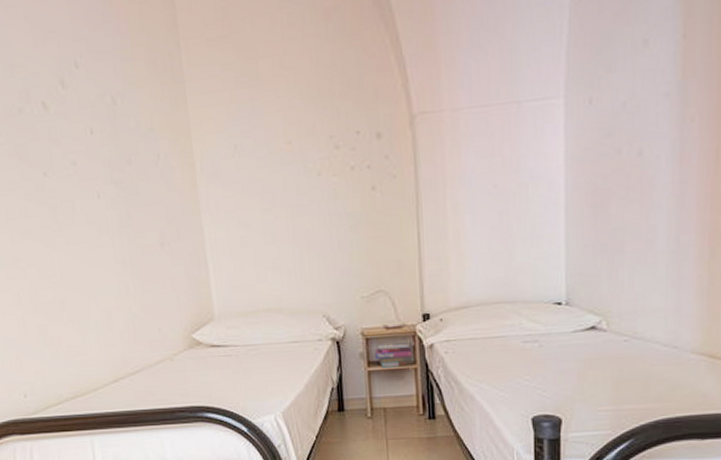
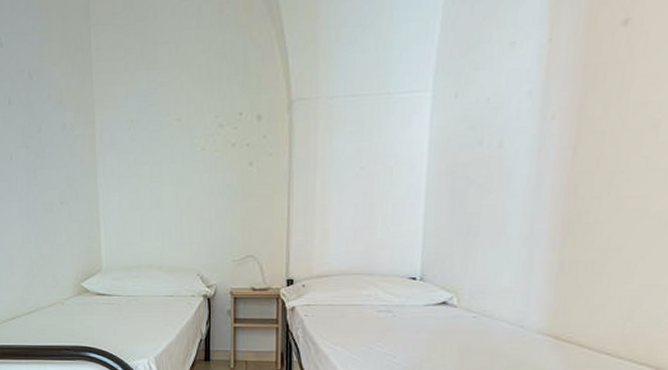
books: present [375,342,415,368] -> none [241,302,277,326]

